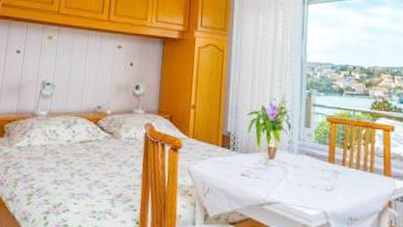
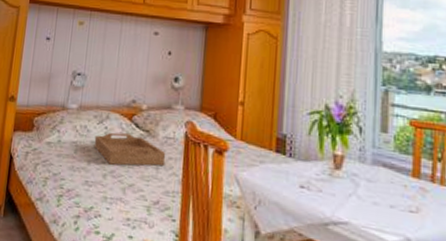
serving tray: none [62,135,128,165] -> present [93,132,166,166]

